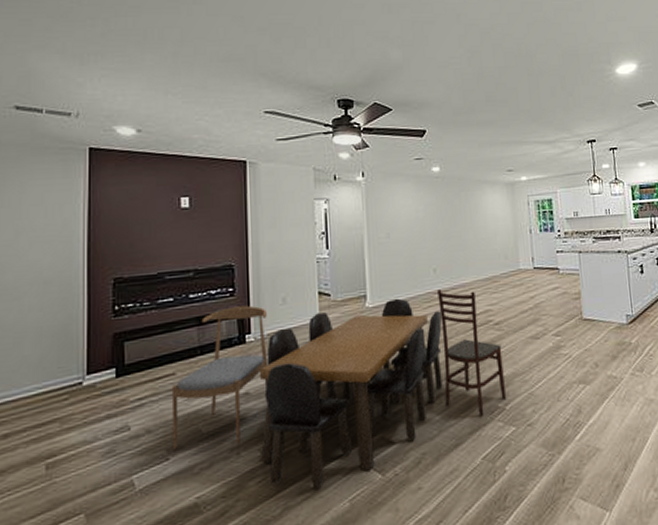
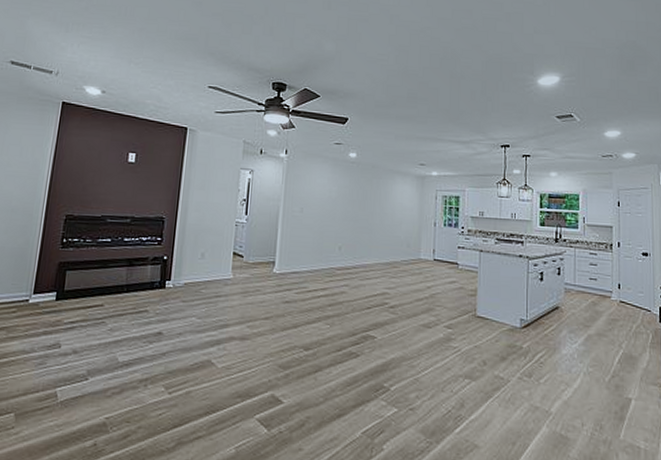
dining chair: present [171,305,268,451] -> none [92,254,187,377]
dining table: present [259,298,443,490] -> none [163,268,342,432]
dining chair: present [437,289,506,417] -> none [334,266,394,393]

